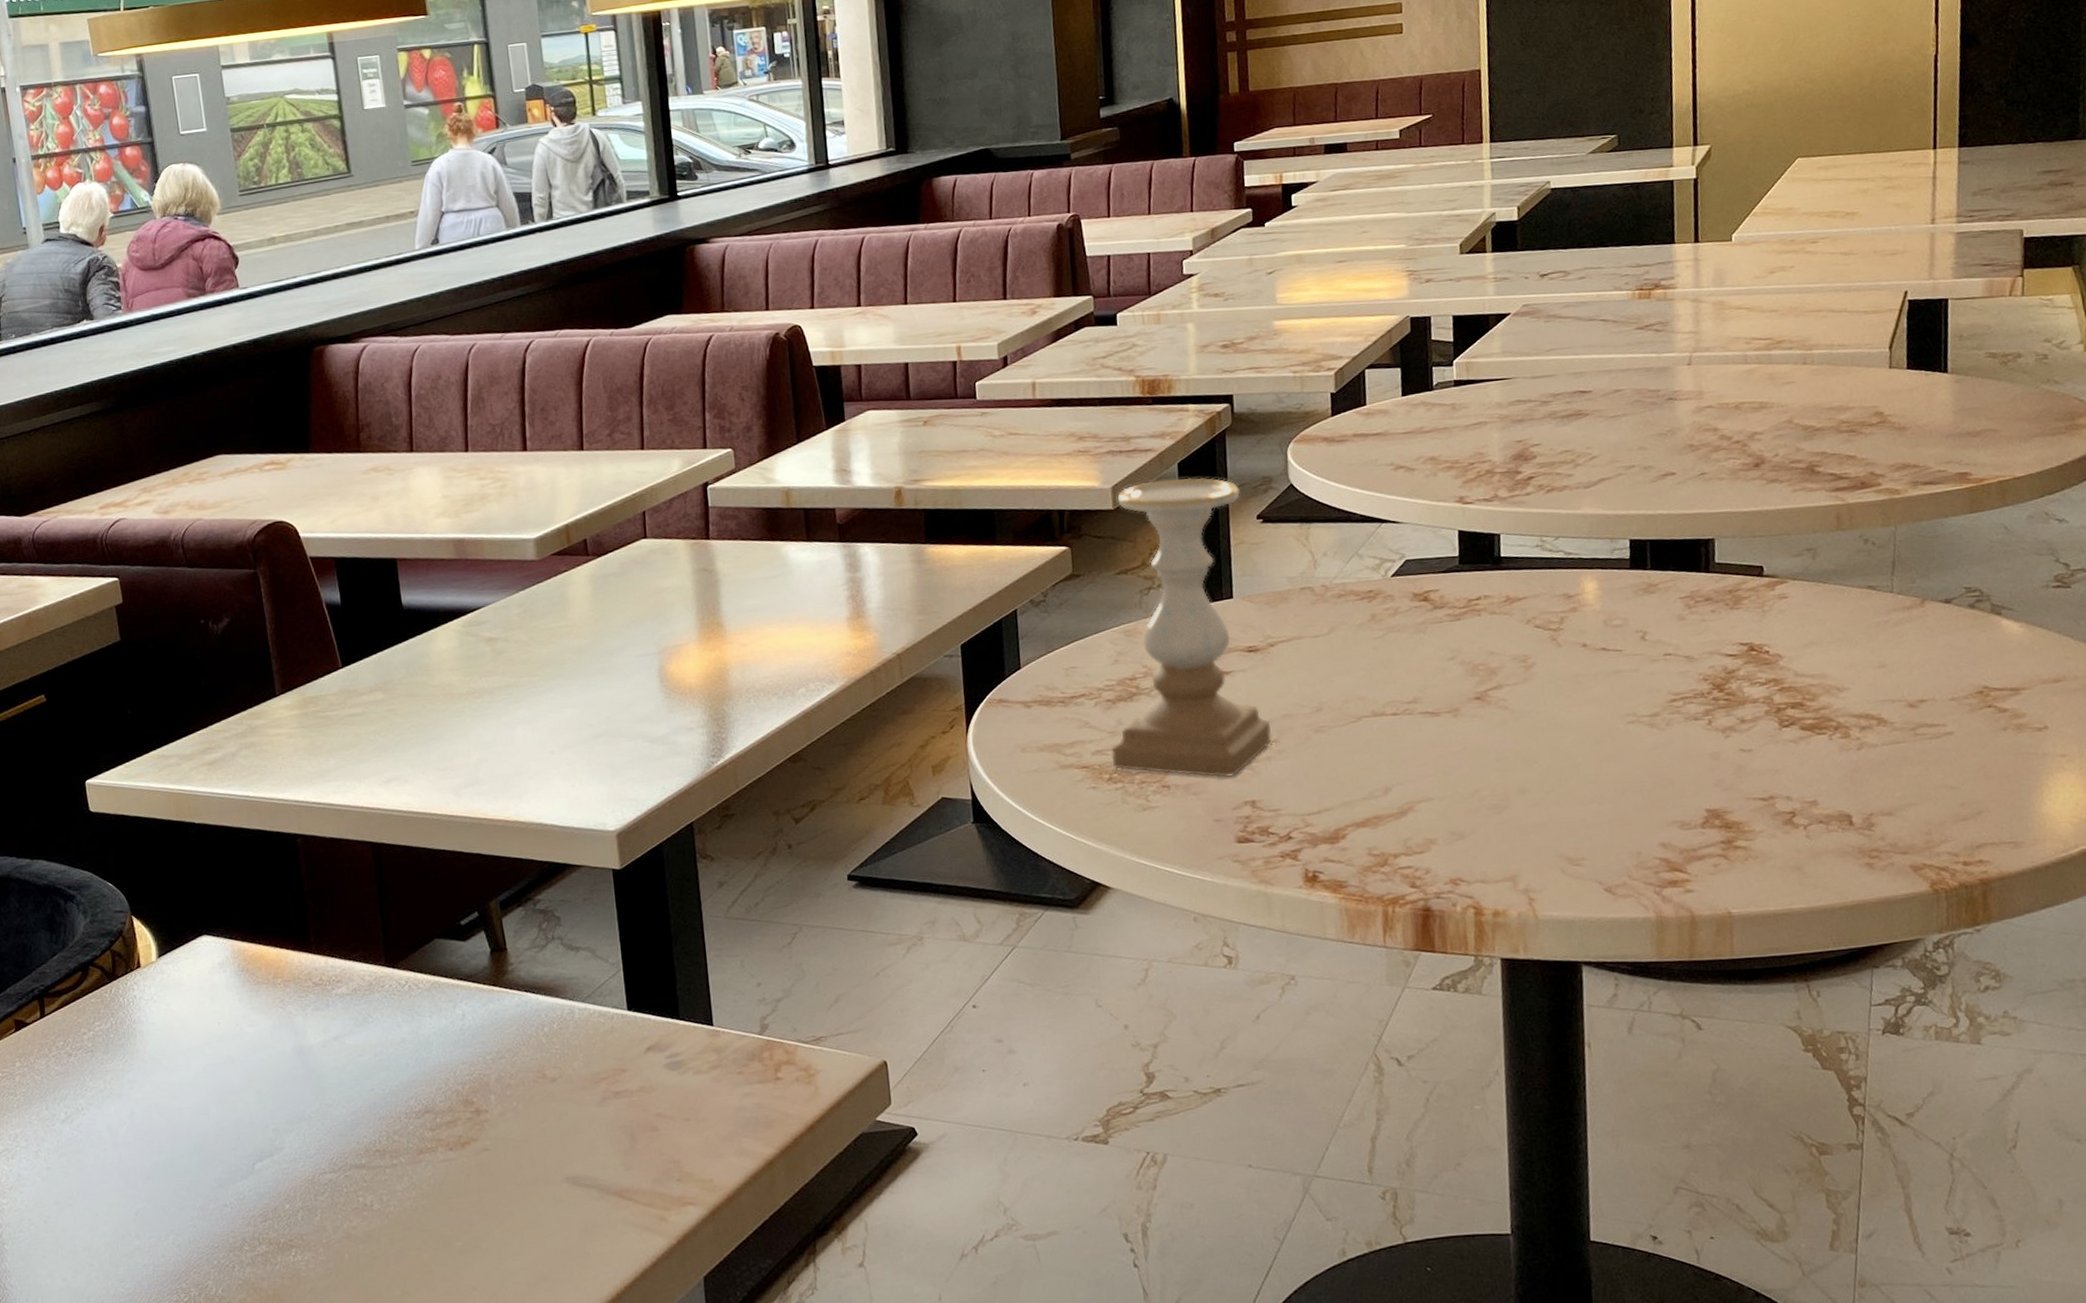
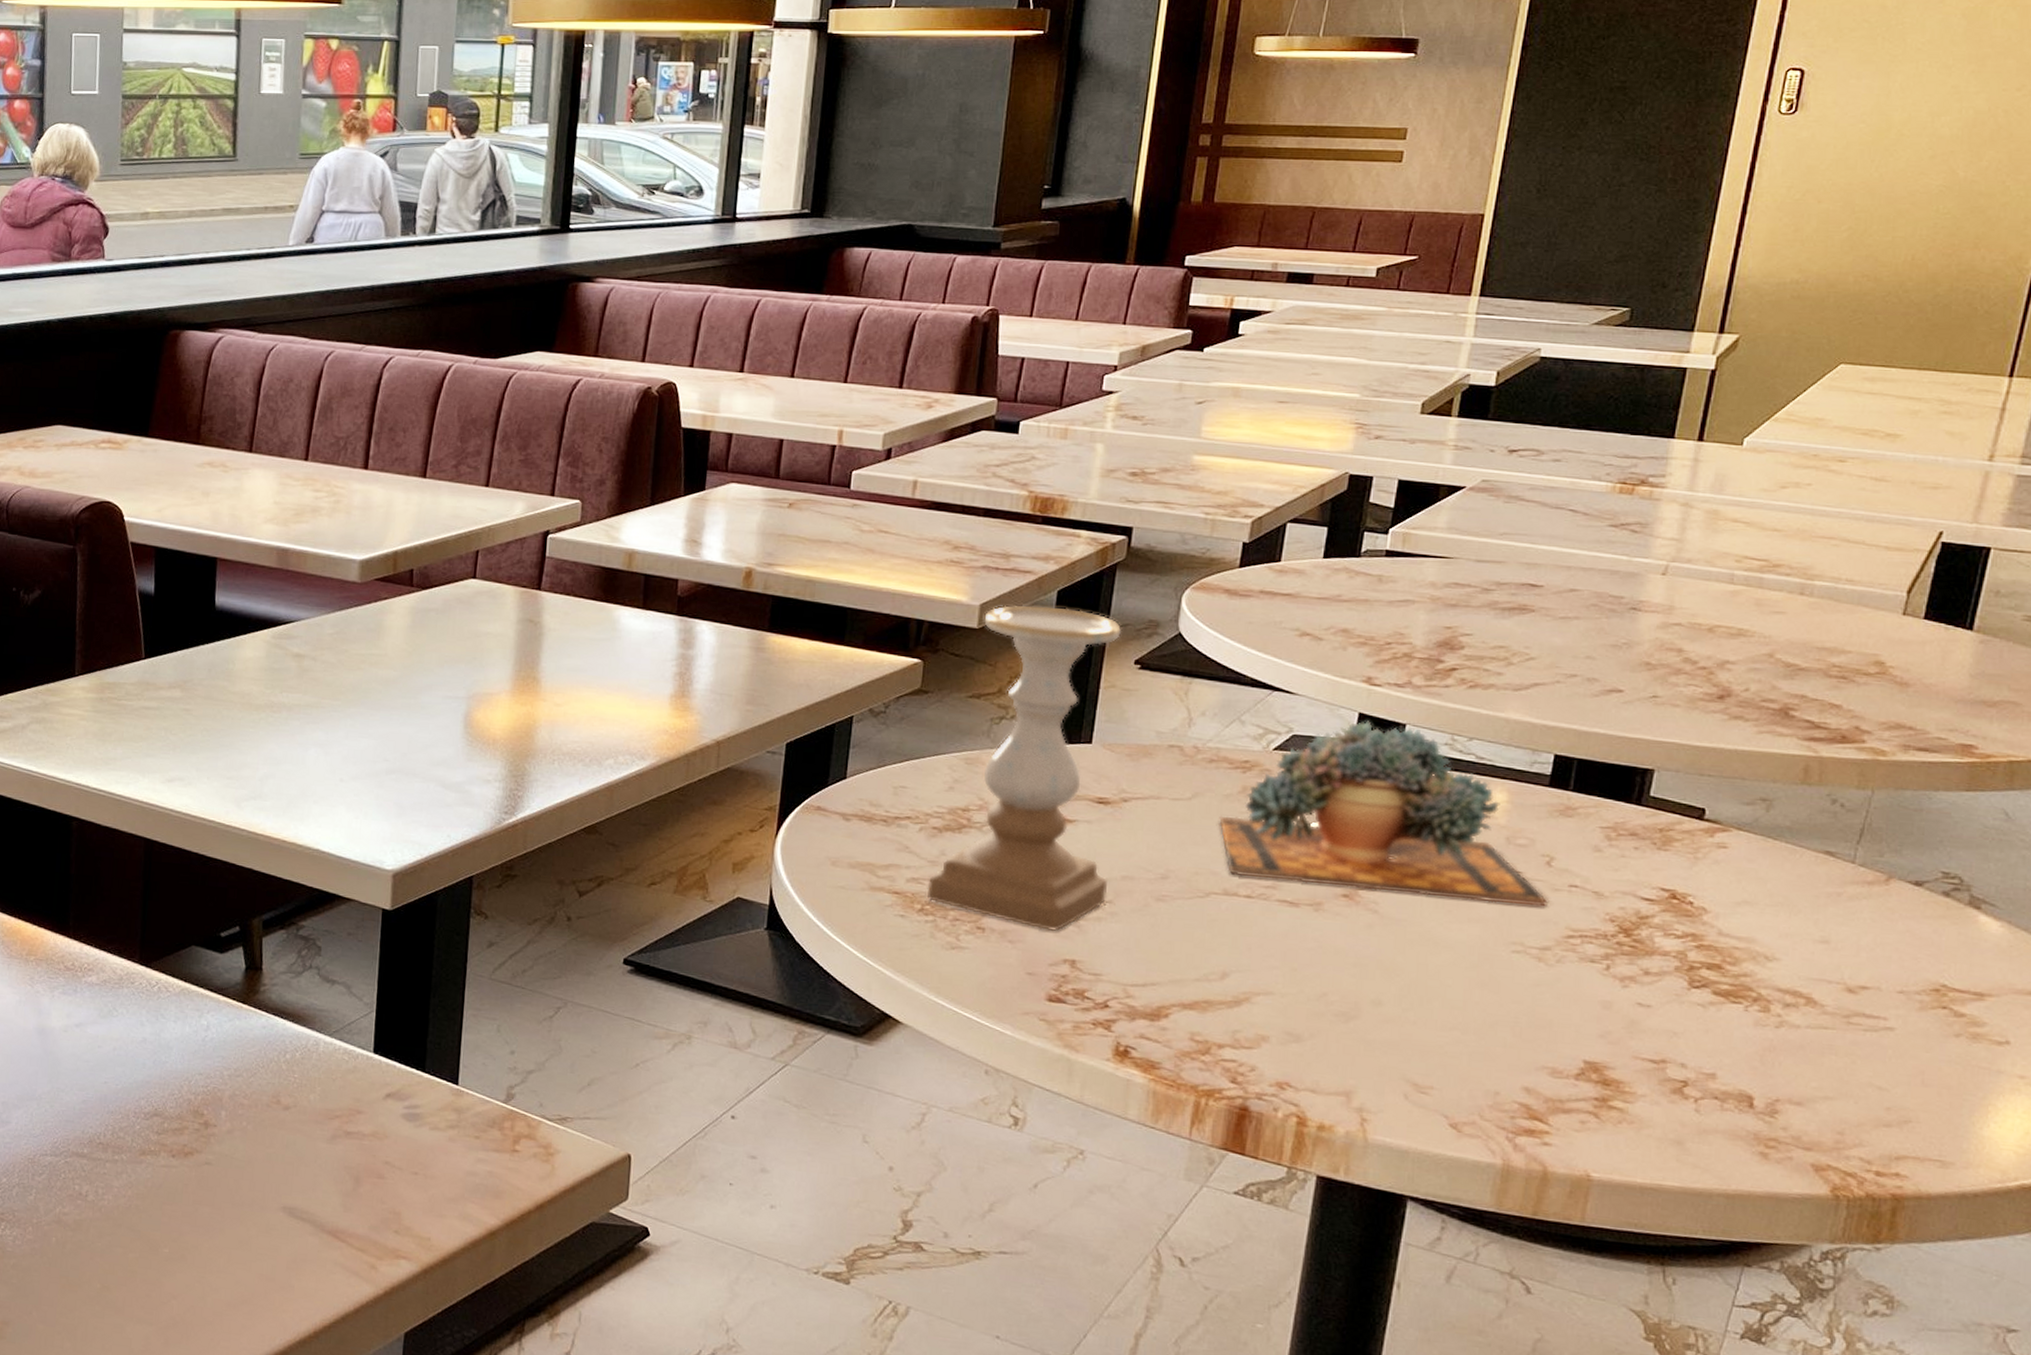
succulent plant: none [1356,536,1650,697] -> present [1219,721,1548,907]

